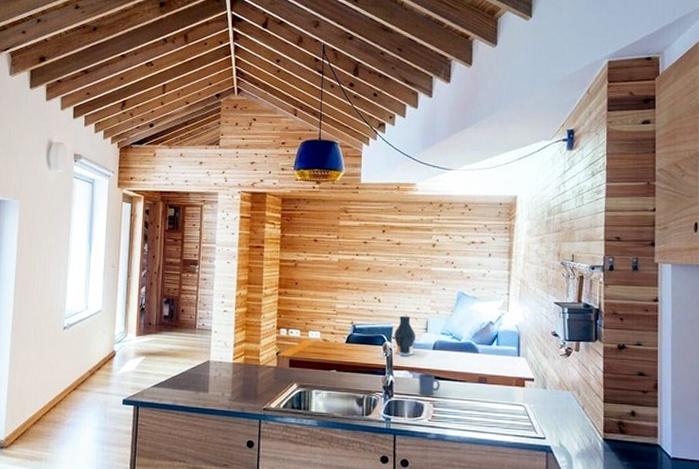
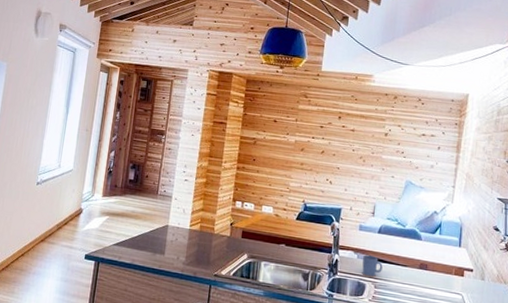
vase: present [394,315,416,358] -> none [342,198,364,239]

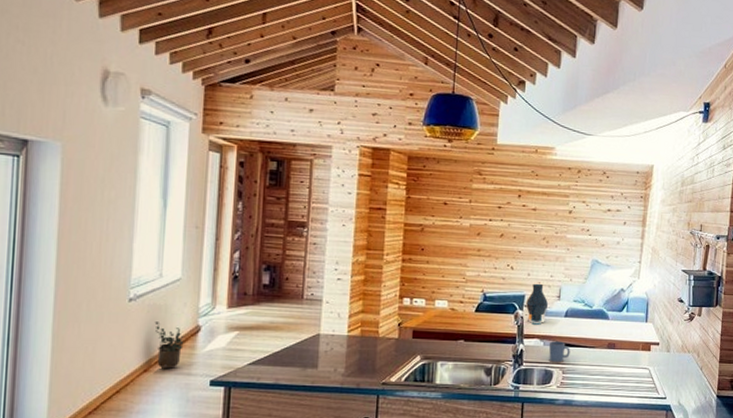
potted plant: none [50,202,71,241] -> present [154,321,185,369]
vase: none [342,198,364,239] -> present [526,283,549,326]

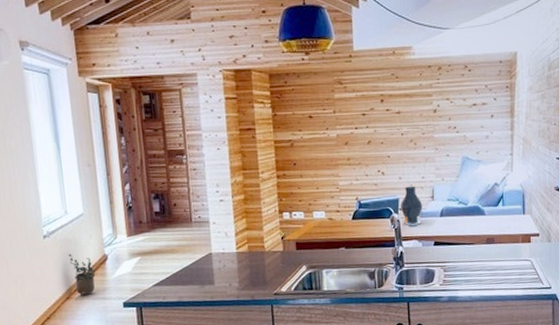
mug: present [549,341,570,363] -> none [427,240,449,263]

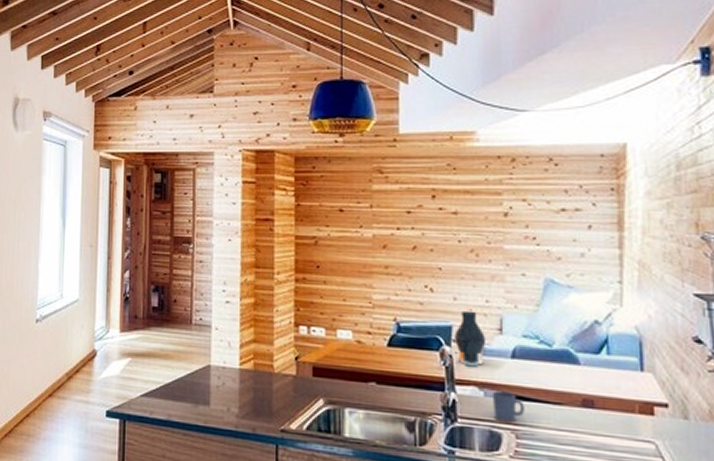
potted plant: present [68,254,97,295] -> none [57,344,84,395]
mug: none [427,240,449,263] -> present [491,391,525,424]

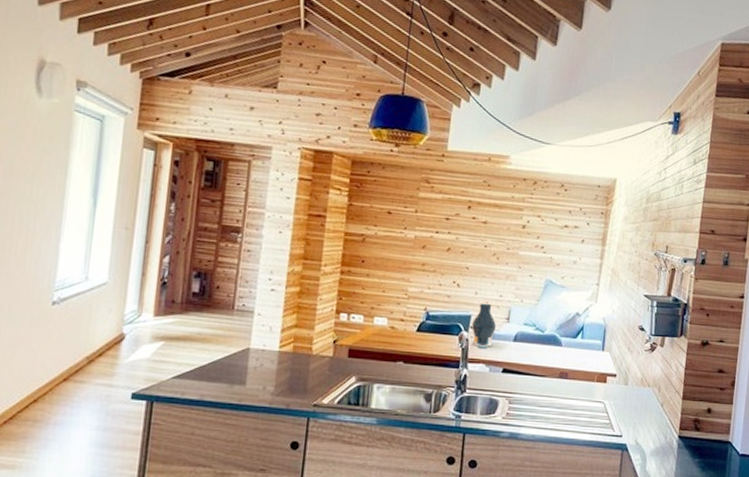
mug: present [491,391,525,424] -> none [494,367,518,392]

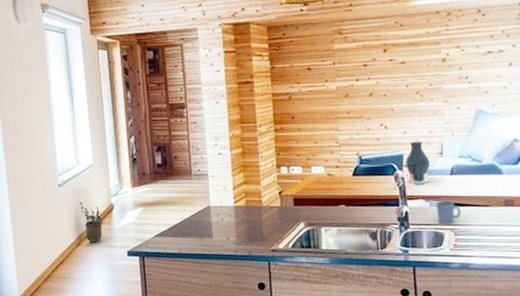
potted plant: none [77,327,108,379] -> present [79,202,104,242]
mug: none [494,367,518,392] -> present [435,201,461,225]

